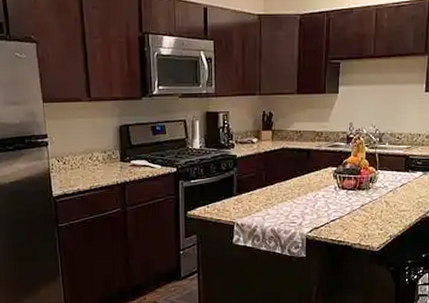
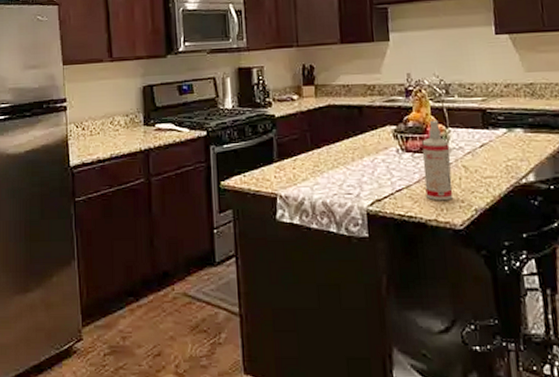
spray bottle: none [354,163,377,229] -> present [422,120,453,201]

